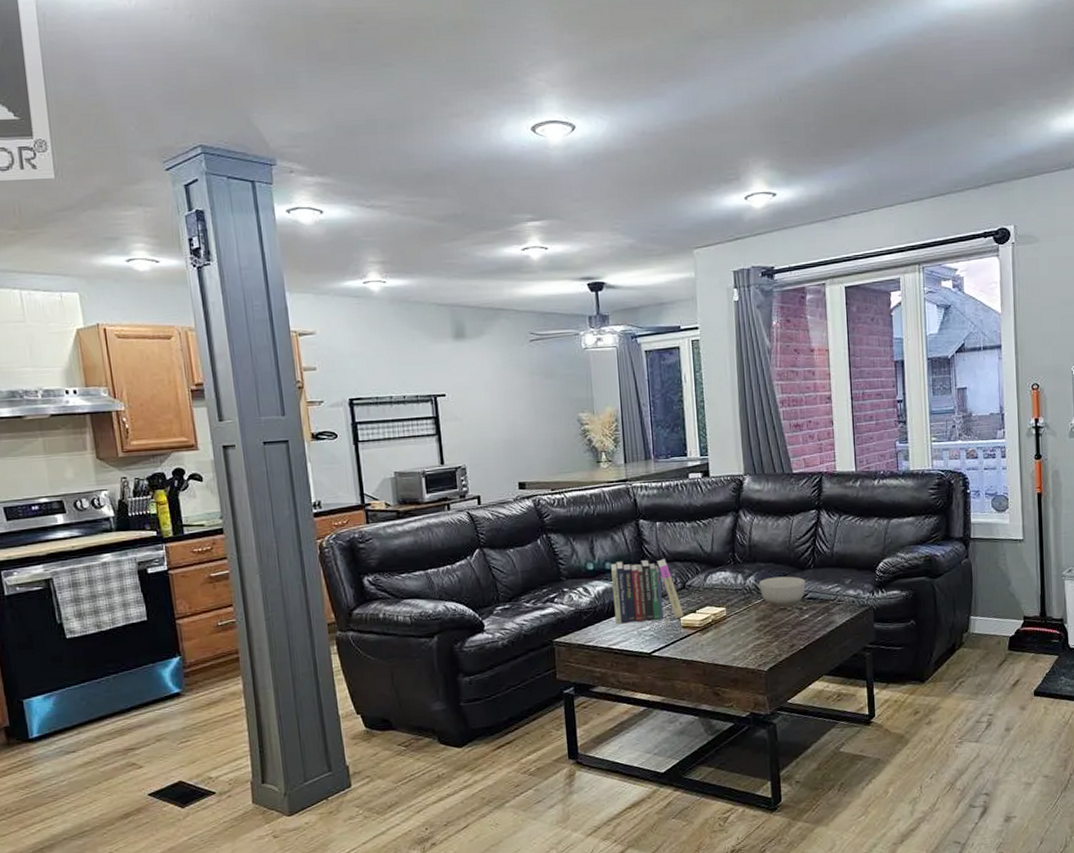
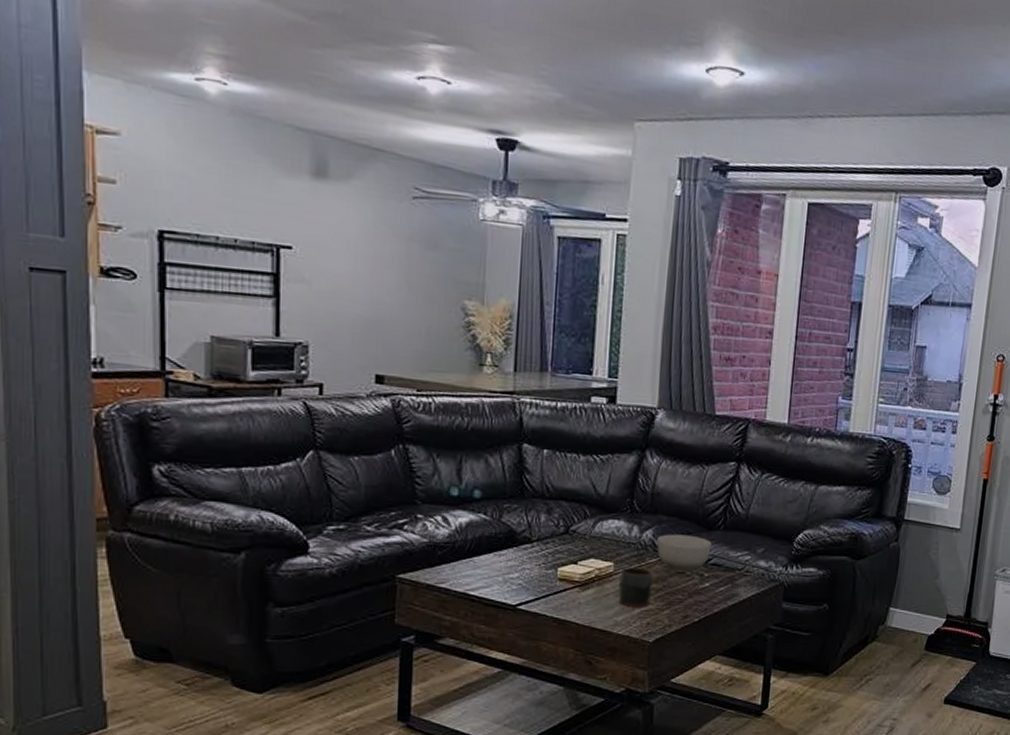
books: present [611,558,684,624] -> none [477,490,563,569]
mug: none [732,608,761,644] -> present [618,565,653,609]

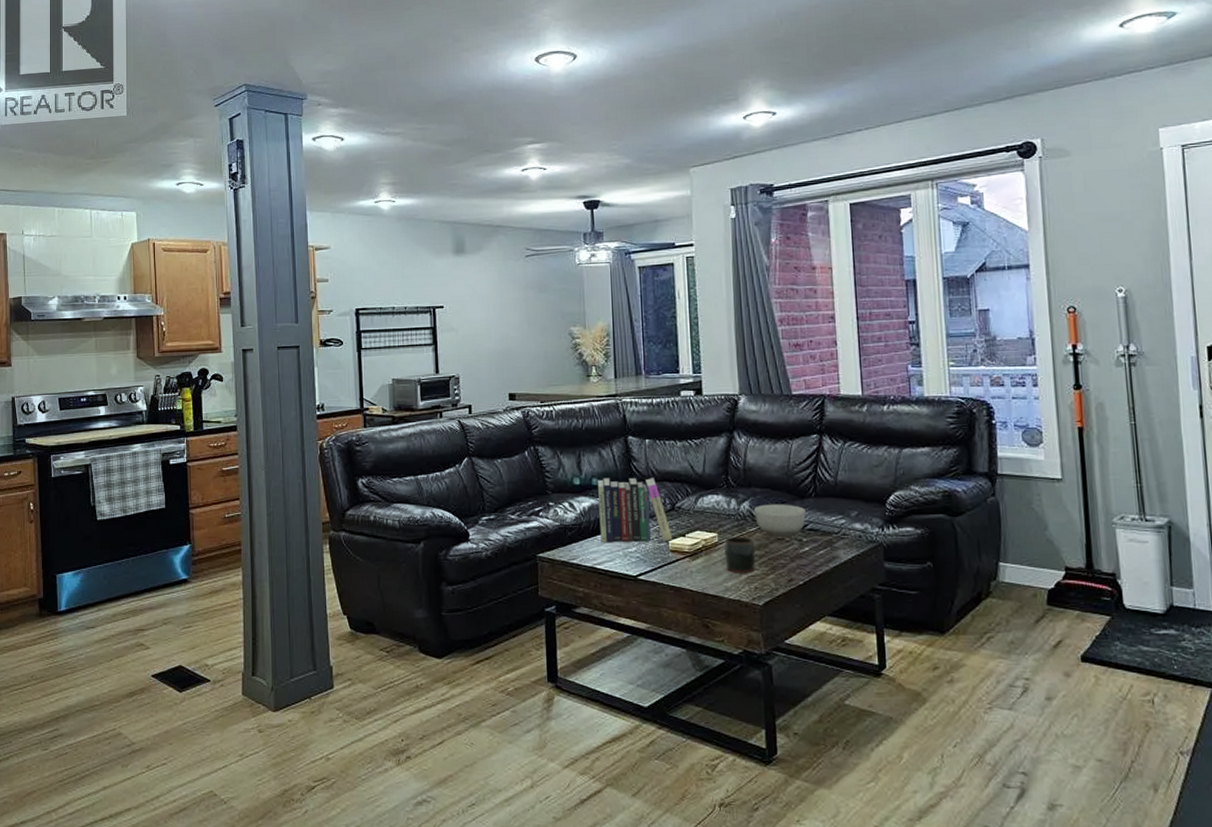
books: none [477,490,563,569] -> present [598,477,673,543]

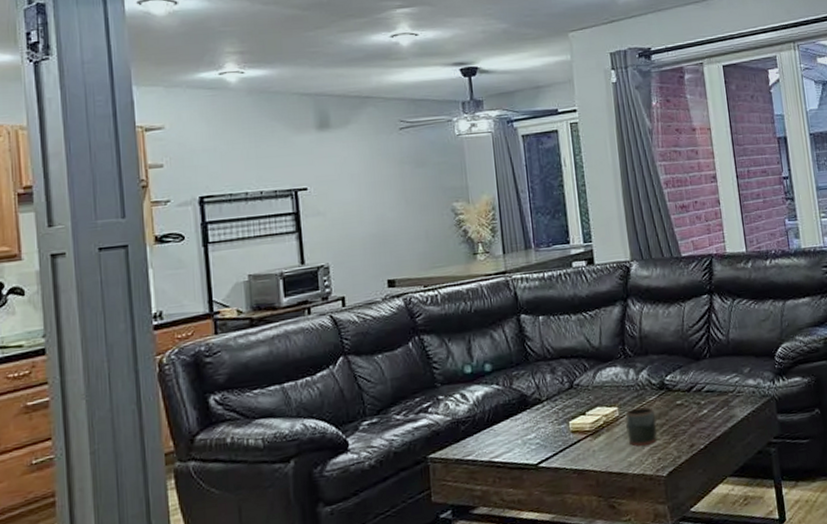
books: present [598,477,673,543] -> none [491,355,573,433]
bowl: present [754,504,807,538] -> none [652,368,703,404]

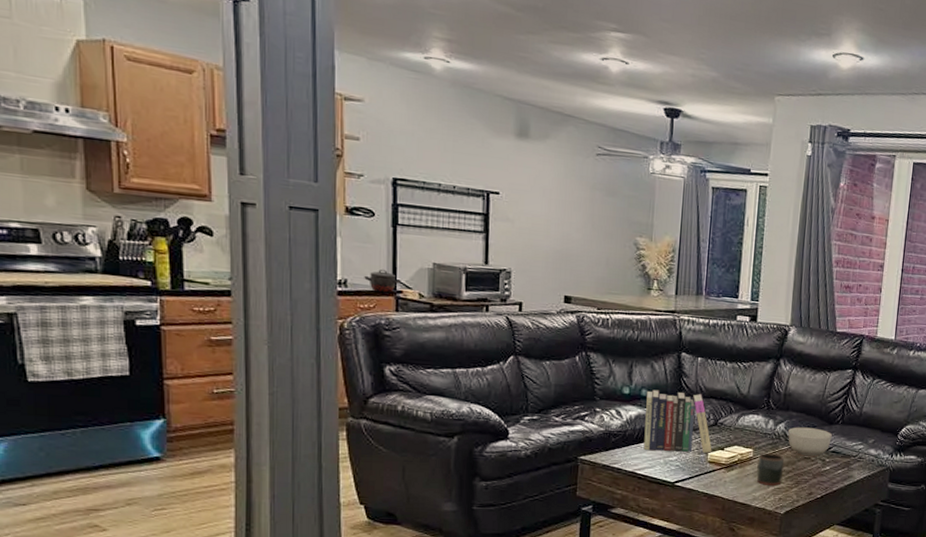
cooking pot: none [179,292,217,319] -> present [364,269,401,294]
books: none [491,355,573,433] -> present [643,389,712,454]
bowl: none [652,368,703,404] -> present [788,427,833,458]

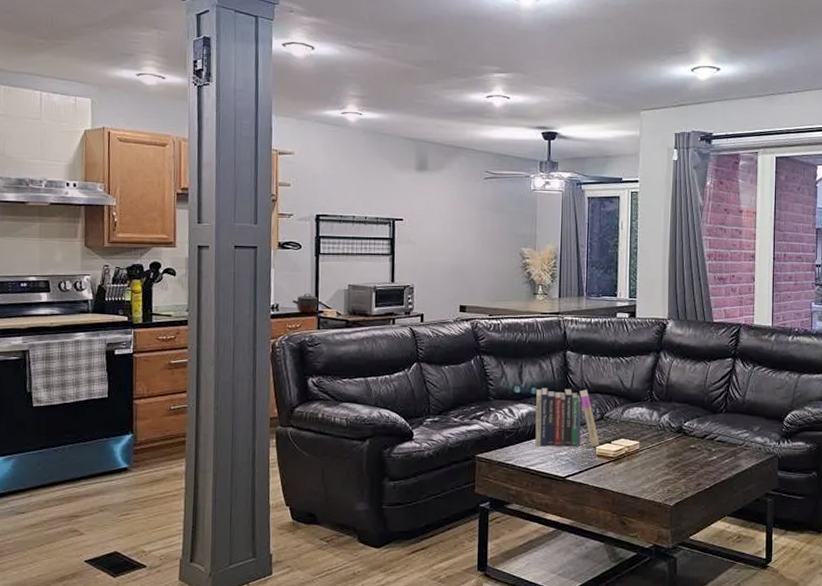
mug: present [756,452,785,487] -> none [644,443,671,478]
bowl: present [788,427,833,458] -> none [673,417,717,448]

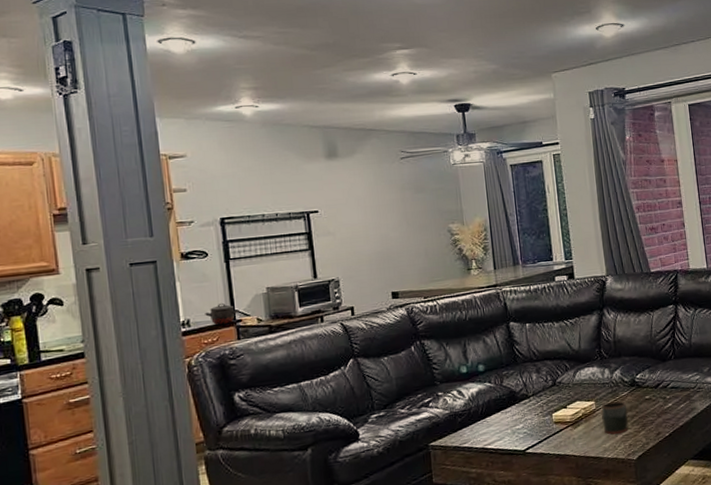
books: present [535,387,600,448] -> none [484,357,556,424]
mug: none [644,443,671,478] -> present [601,400,629,435]

